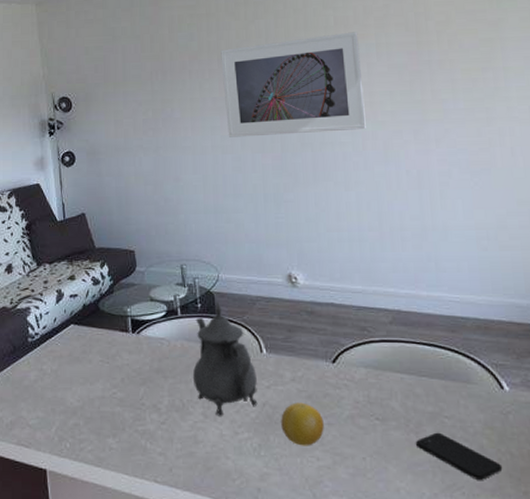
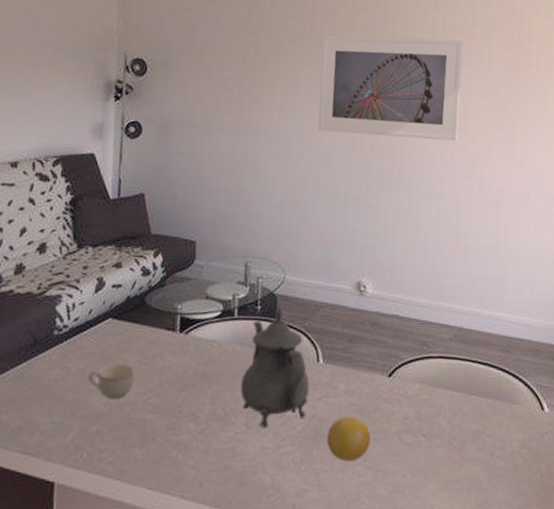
cup: none [61,363,100,396] -> present [88,363,135,400]
smartphone: present [416,432,503,480] -> none [457,450,532,498]

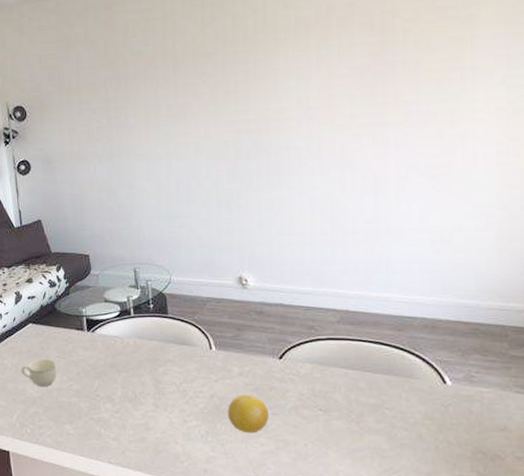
teapot: present [240,305,310,428] -> none [144,302,206,406]
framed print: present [317,35,464,142] -> none [176,32,323,144]

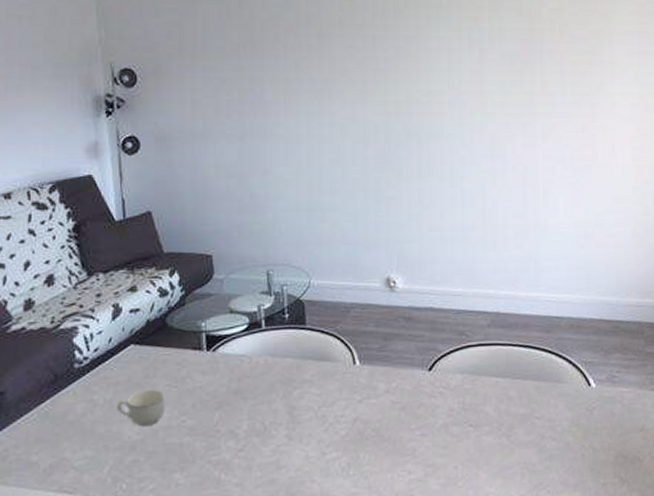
fruit: present [228,394,269,434] -> none [372,415,417,461]

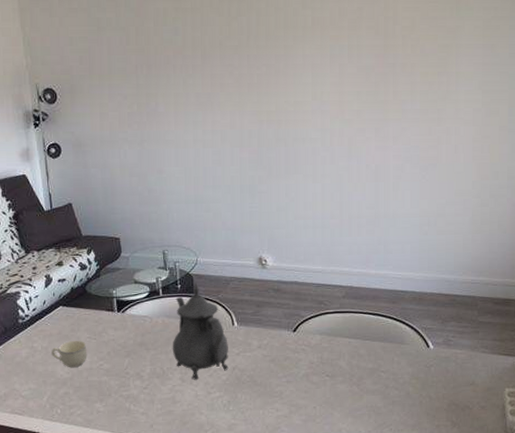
teapot: none [276,310,348,437] -> present [172,282,229,380]

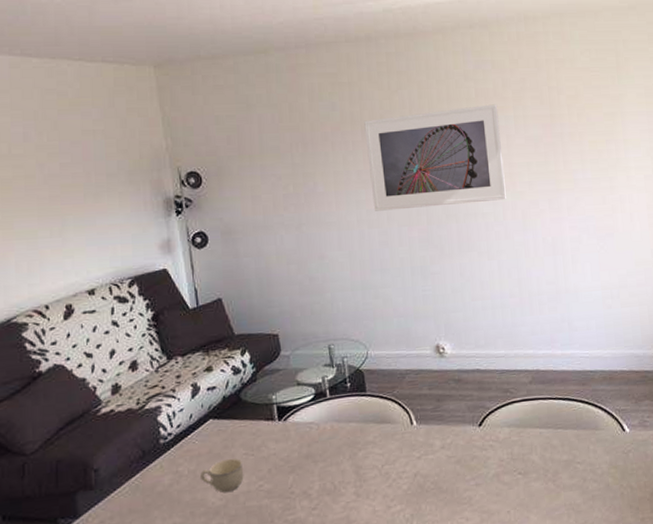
teapot: present [172,282,229,380] -> none [343,379,409,493]
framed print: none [204,33,334,132] -> present [364,104,506,211]

